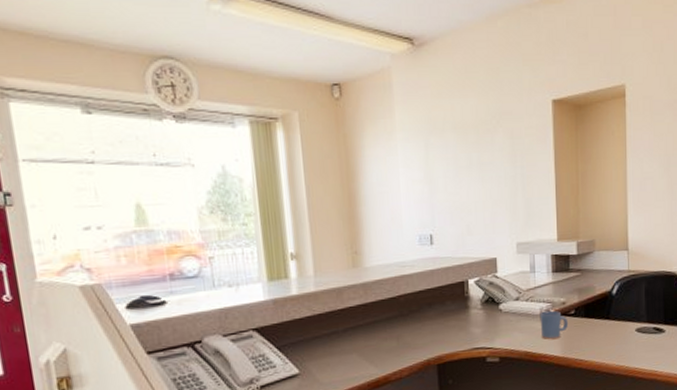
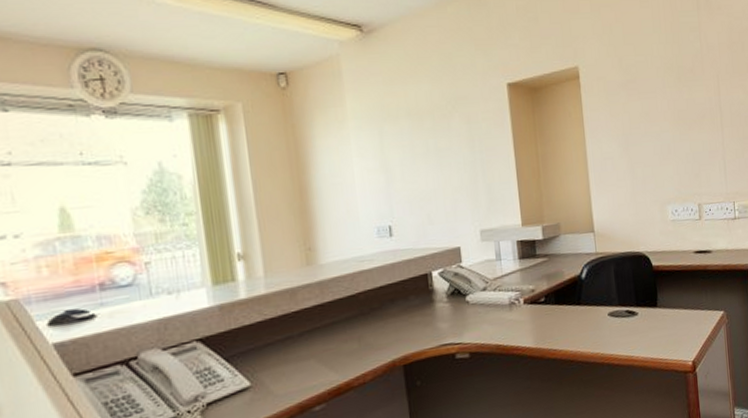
mug: present [539,310,569,340] -> none [508,299,540,330]

